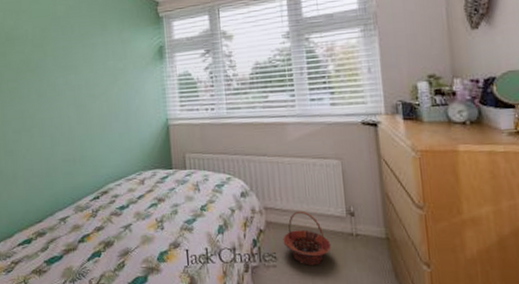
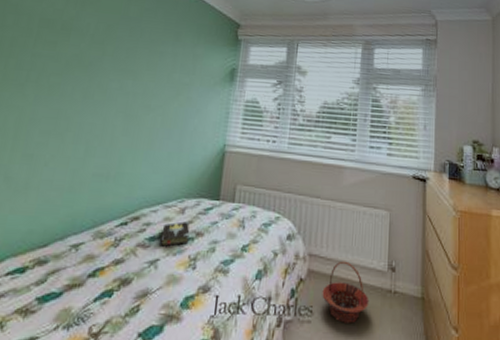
hardback book: none [128,190,153,214] -> present [160,221,190,247]

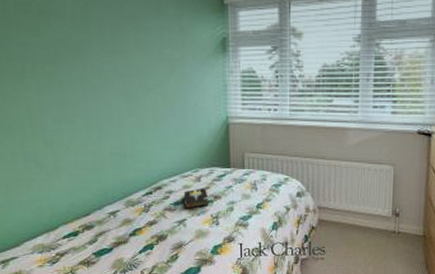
basket: present [322,261,369,323] -> none [332,210,375,258]

